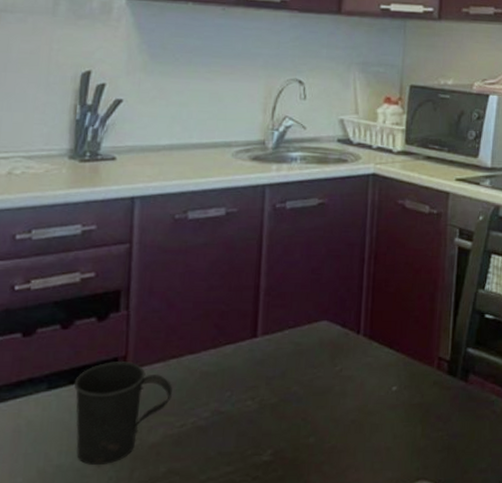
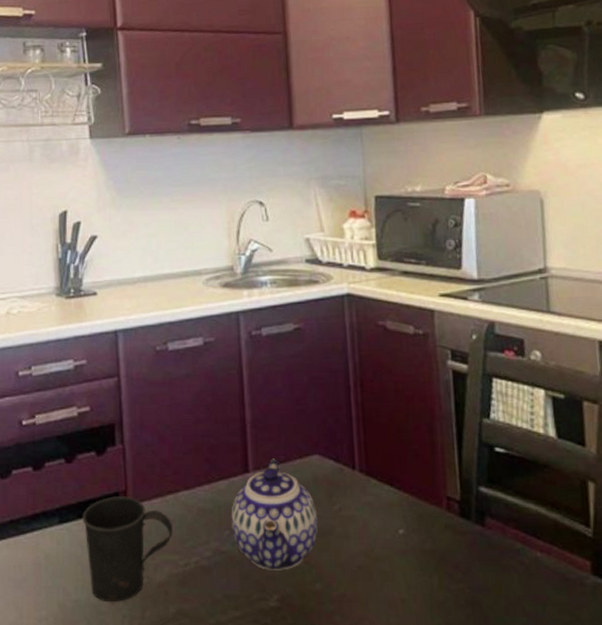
teapot: none [233,324,319,428] -> present [231,458,318,570]

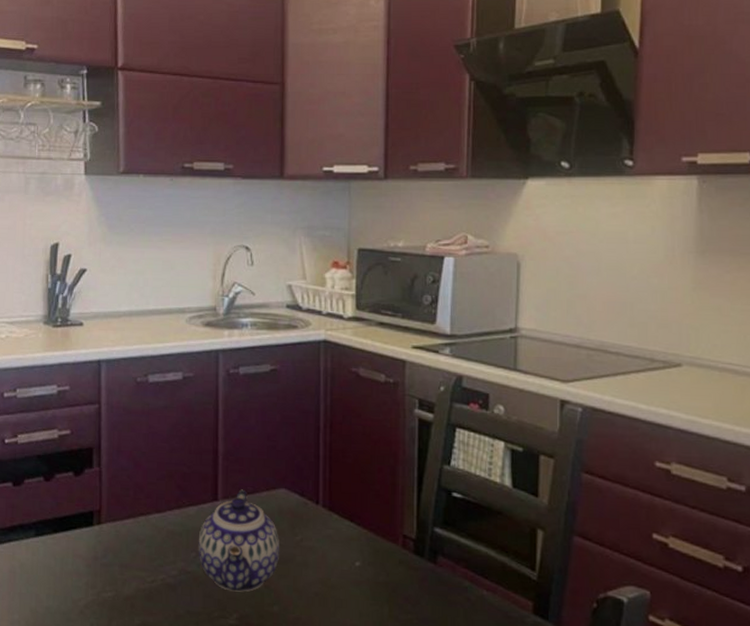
mug: present [82,496,173,602] -> none [57,514,142,611]

